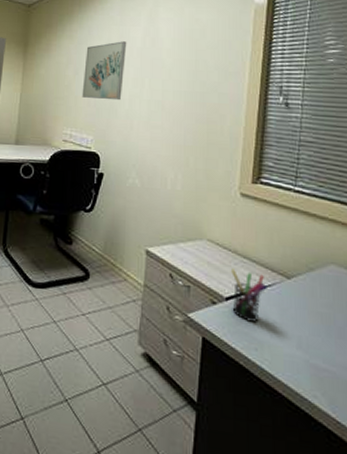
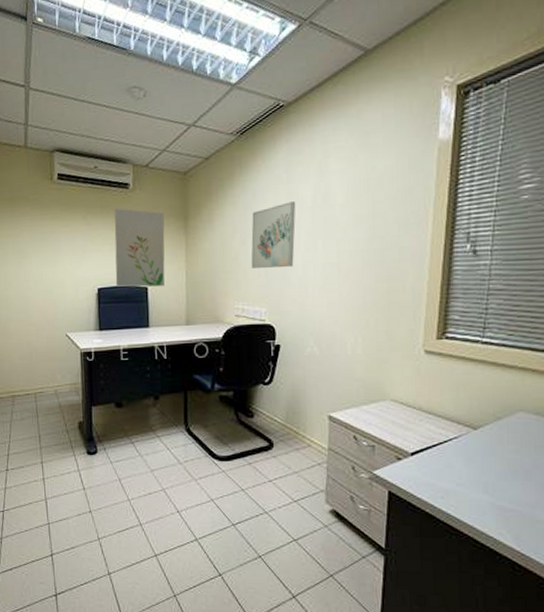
pen holder: present [231,268,267,322] -> none [416,425,453,473]

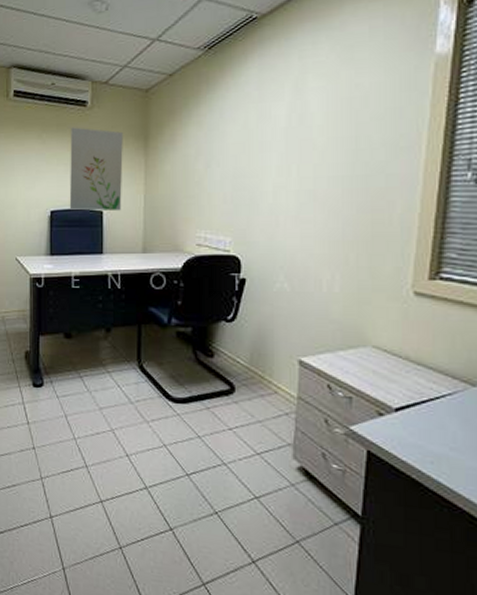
wall art: present [251,201,296,269] -> none [215,122,268,195]

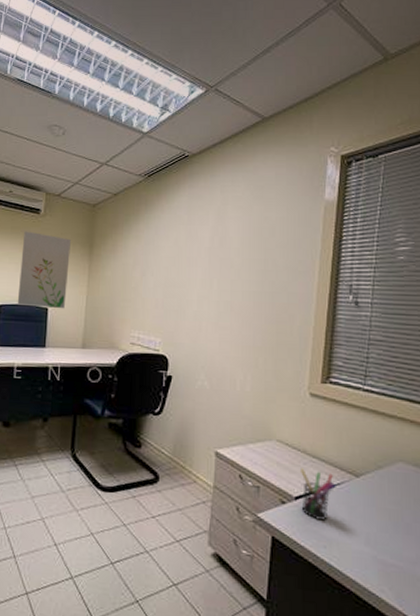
pen holder: none [402,377,447,434] -> present [301,468,336,521]

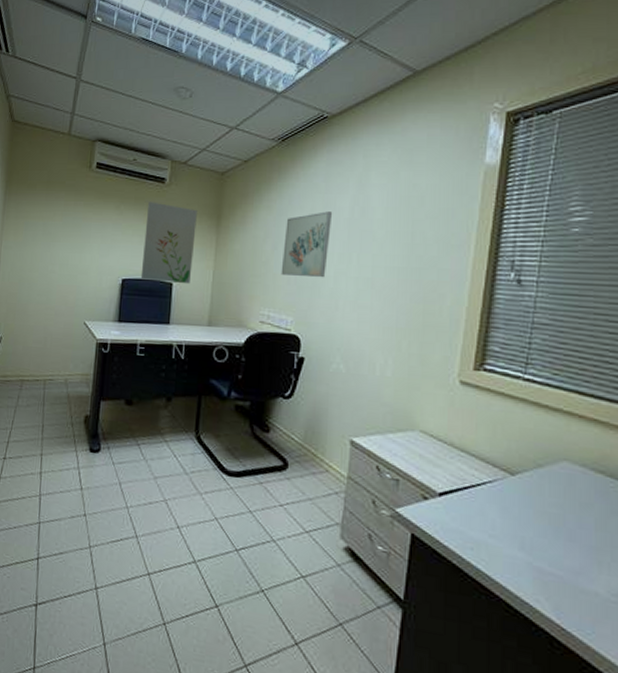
wall art: none [149,241,195,302] -> present [281,211,333,278]
pen holder: present [301,468,336,521] -> none [446,462,487,520]

